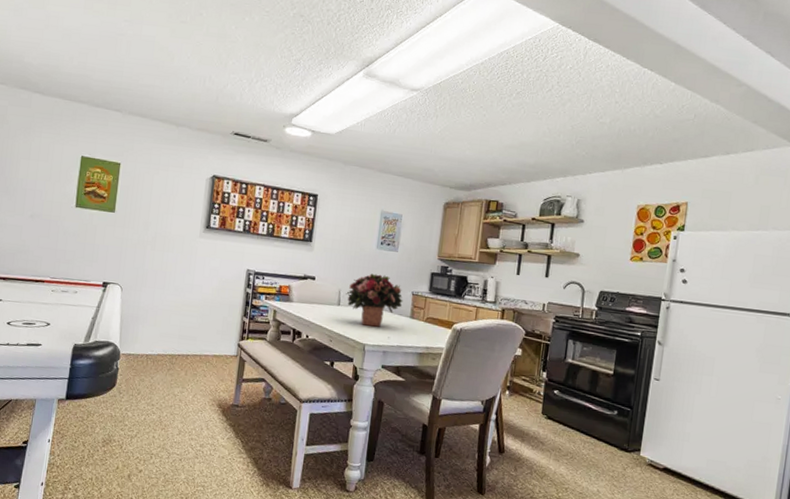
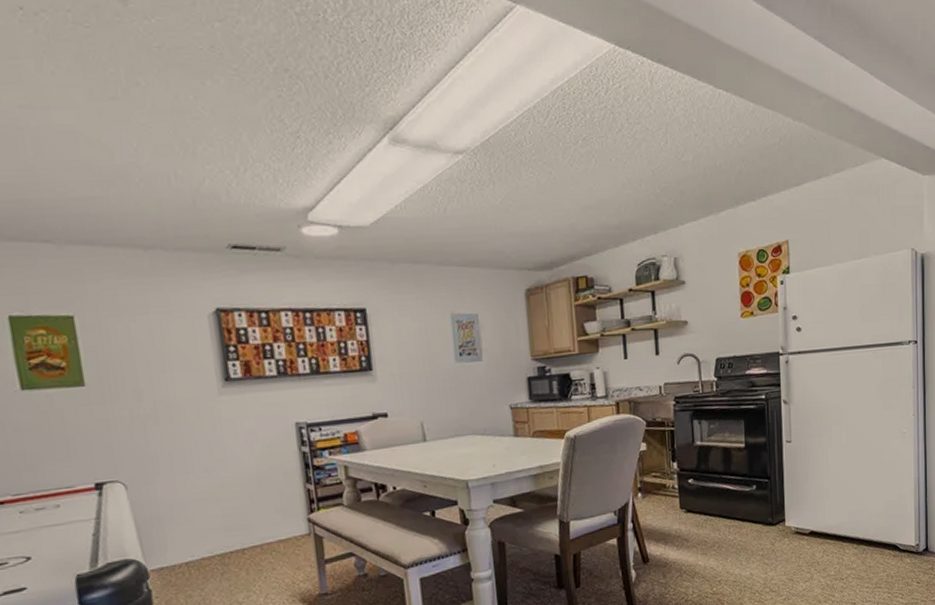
bouquet: present [345,273,403,327] -> none [429,392,502,458]

